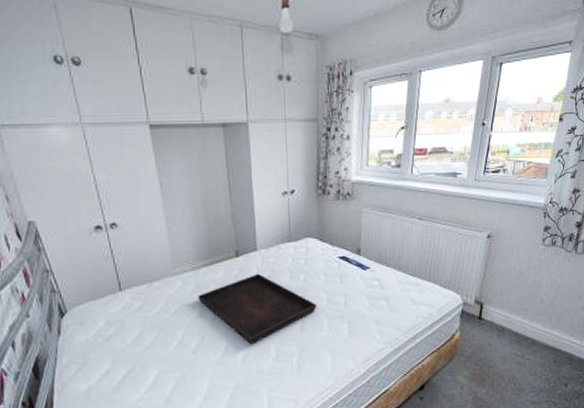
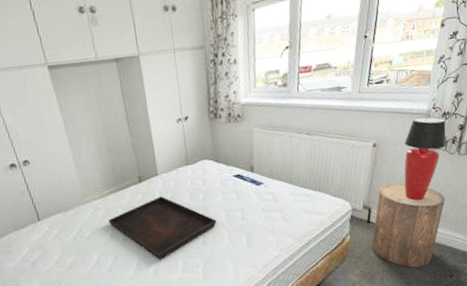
stool: none [482,278,562,373] -> present [371,183,446,268]
table lamp: none [519,210,563,300] -> present [404,116,446,201]

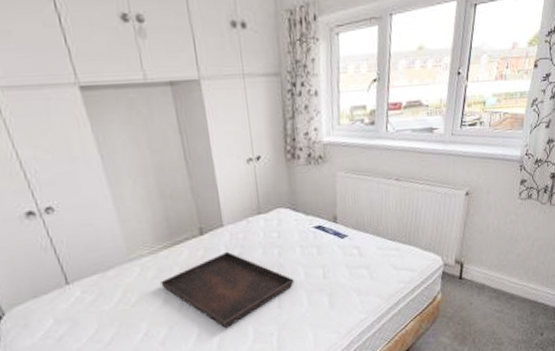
stool: present [371,183,446,268] -> none [463,235,537,327]
table lamp: present [404,116,446,201] -> none [496,163,538,255]

